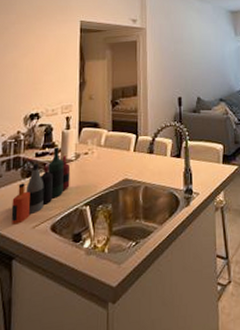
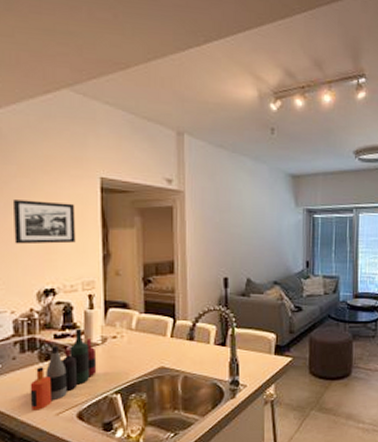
picture frame: none [9,41,60,77] -> present [12,200,76,245]

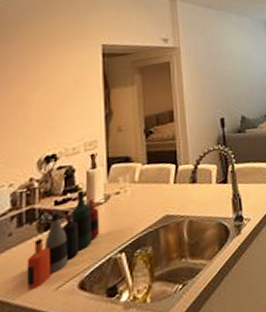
picture frame: present [12,200,76,245] -> none [15,71,78,116]

